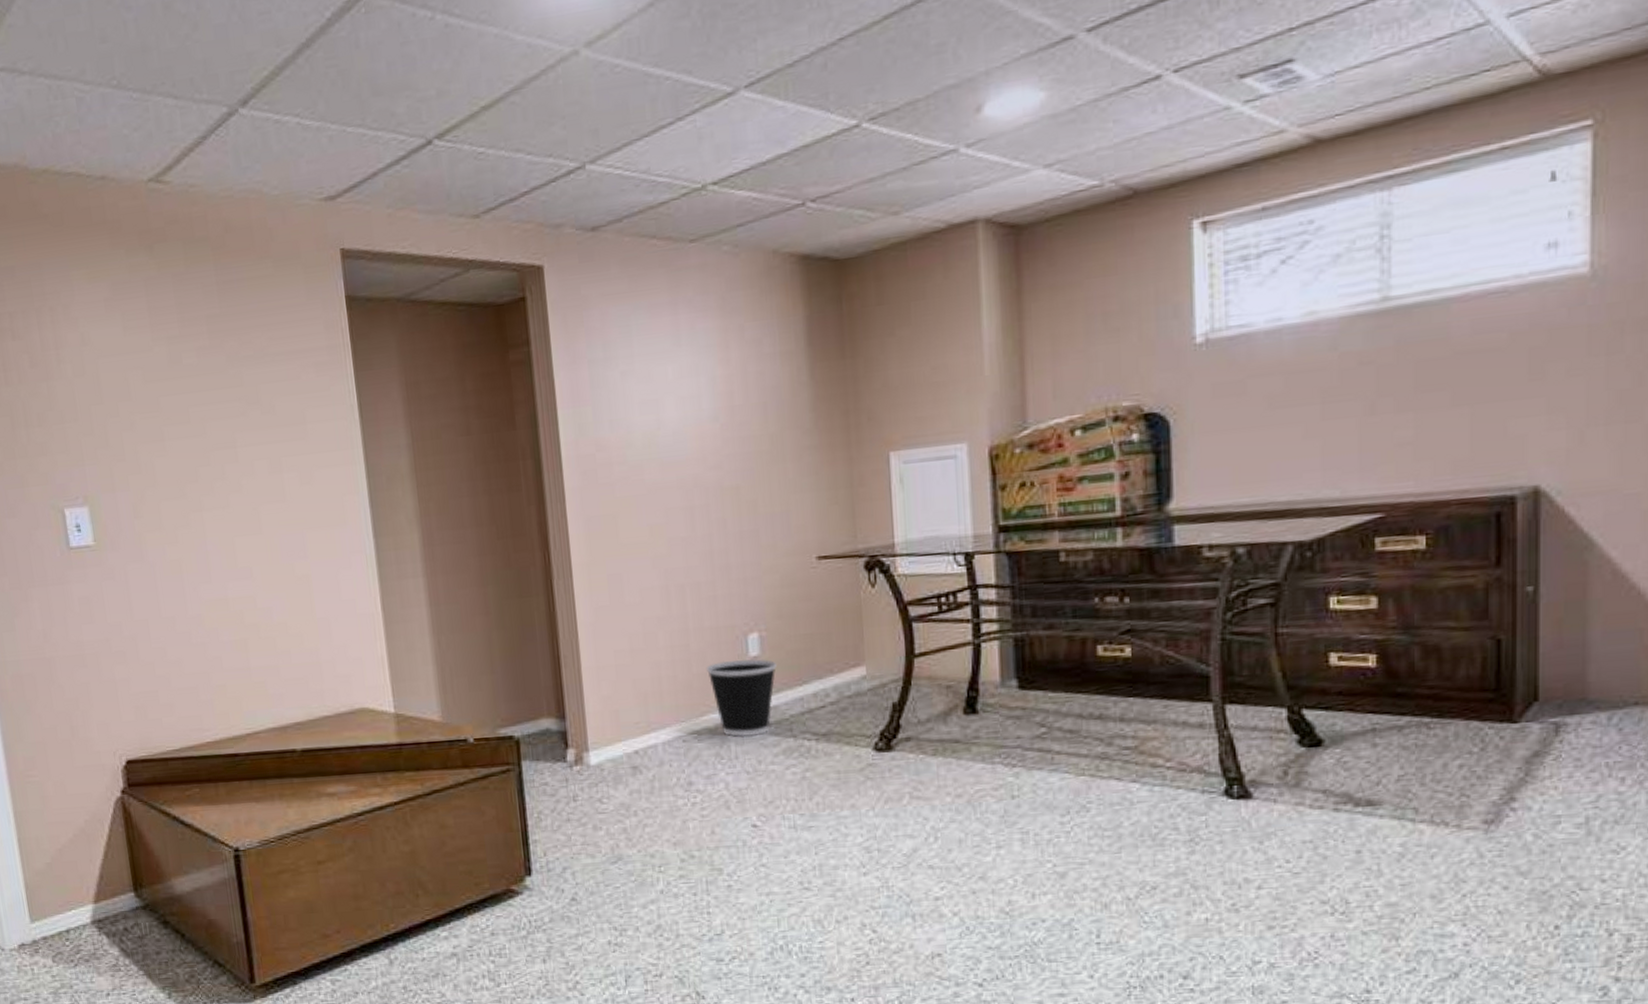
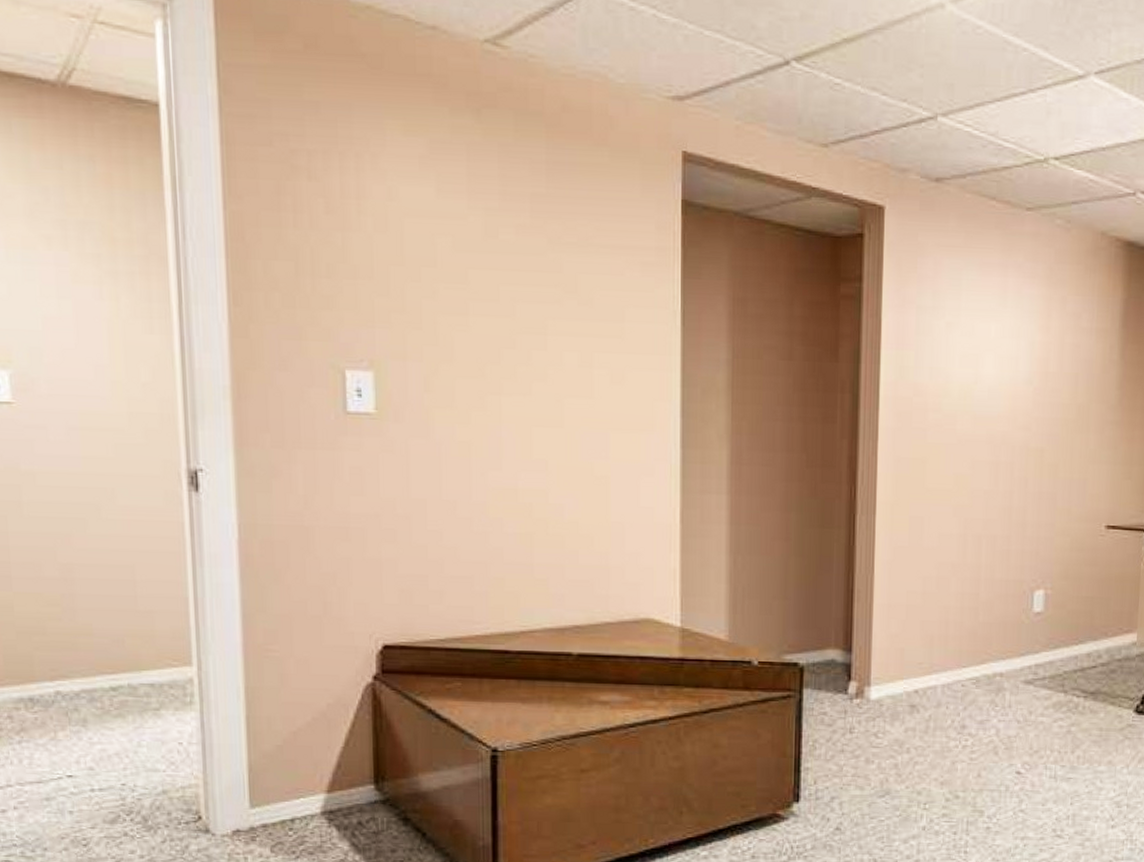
wastebasket: present [705,659,776,737] -> none [991,613,1057,687]

